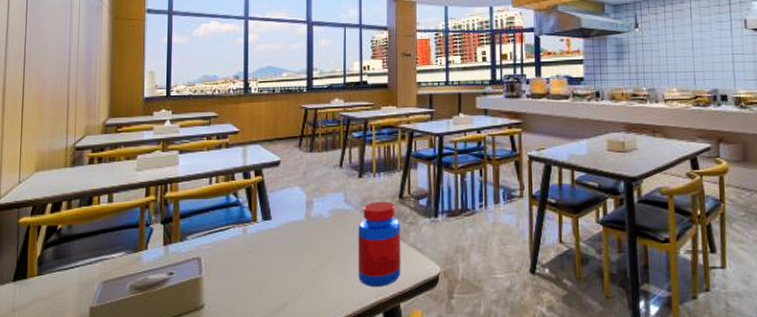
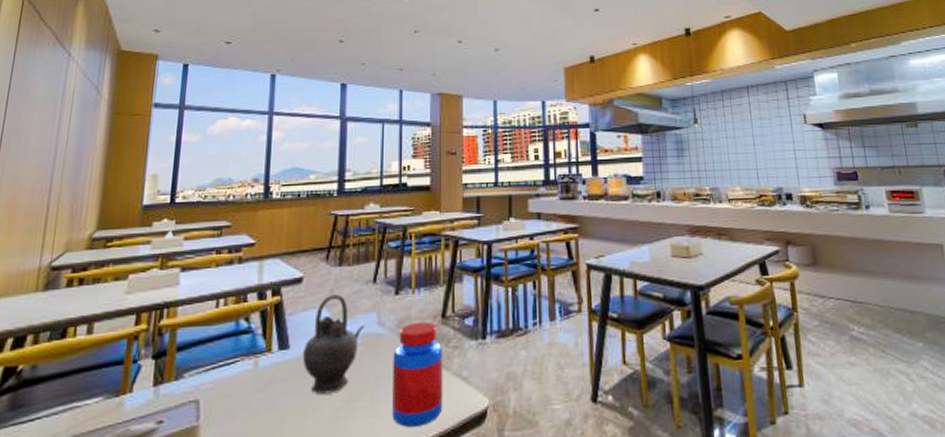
teapot: none [282,176,334,257] -> present [302,294,365,394]

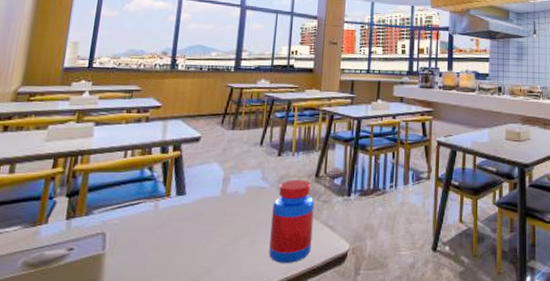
teapot: present [302,294,365,394] -> none [196,153,251,233]

